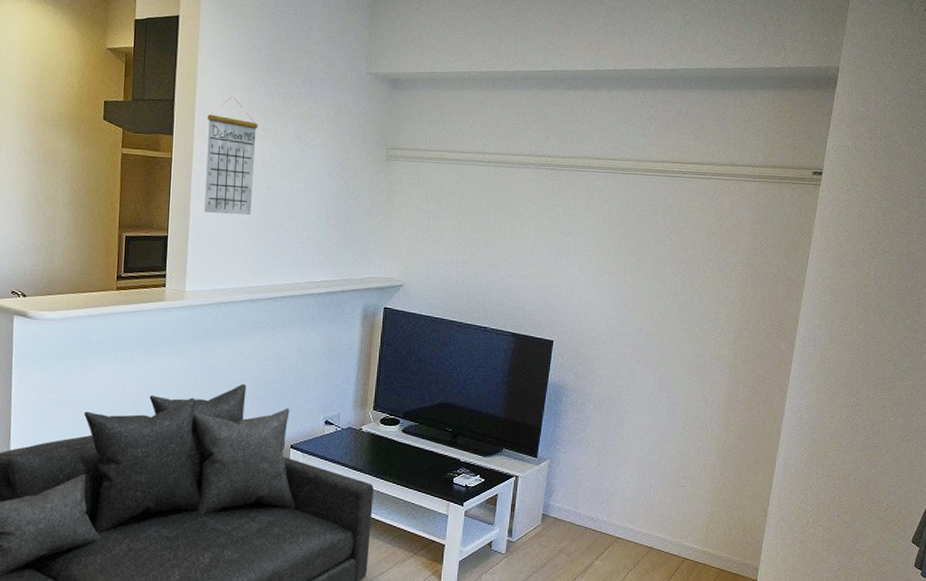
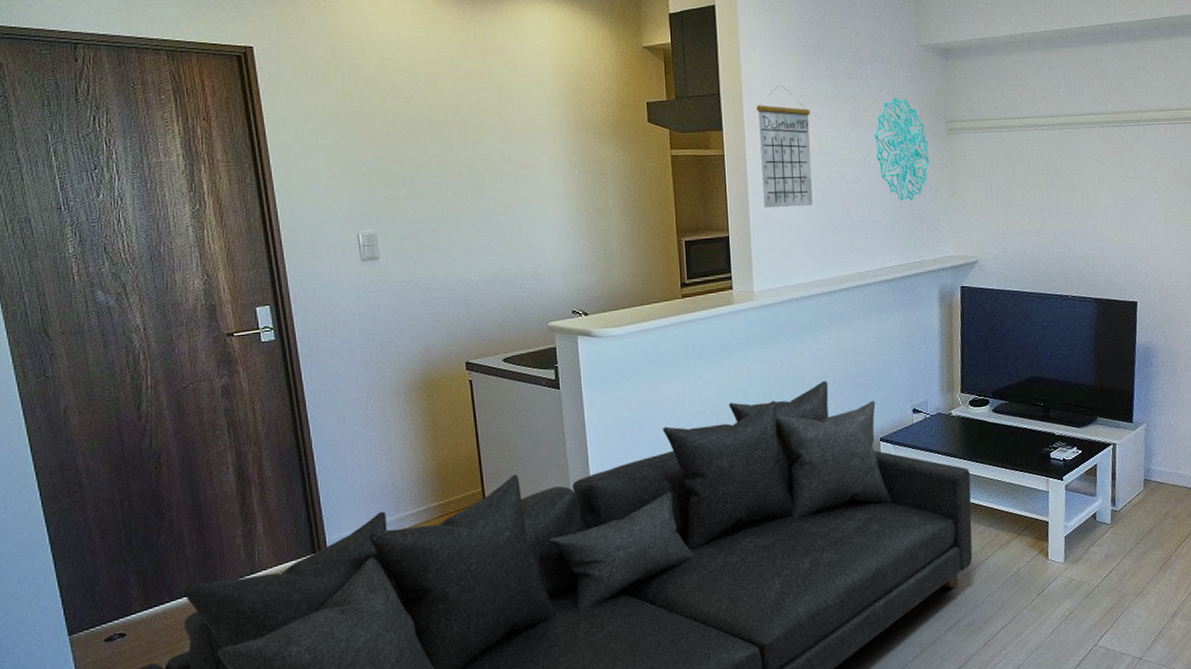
wall decoration: none [316,119,367,220] -> present [875,97,929,201]

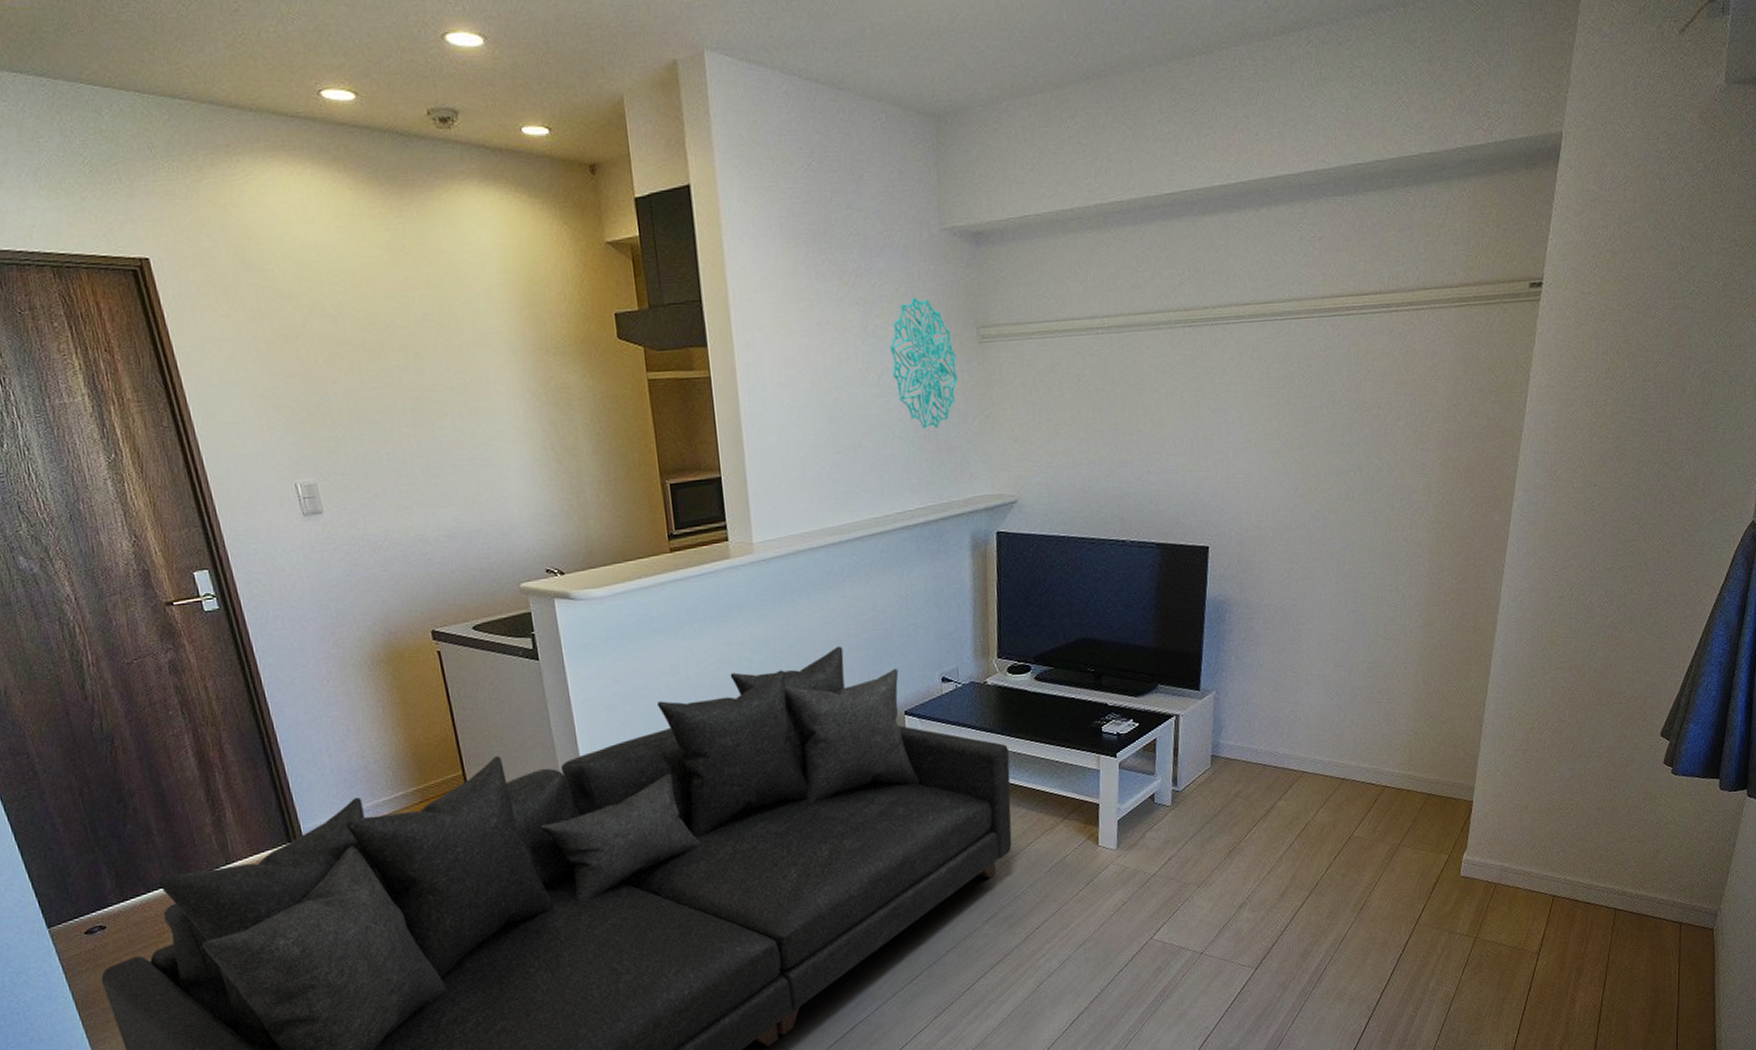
calendar: present [756,84,813,209] -> none [745,285,819,442]

